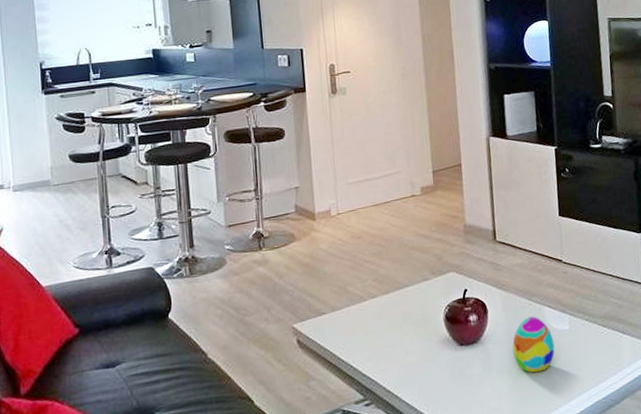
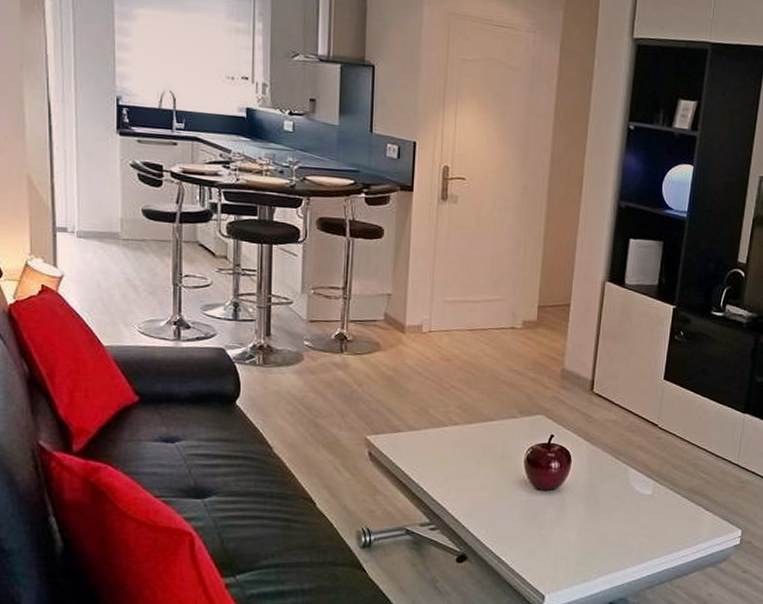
decorative egg: present [512,316,555,373] -> none [590,475,634,531]

